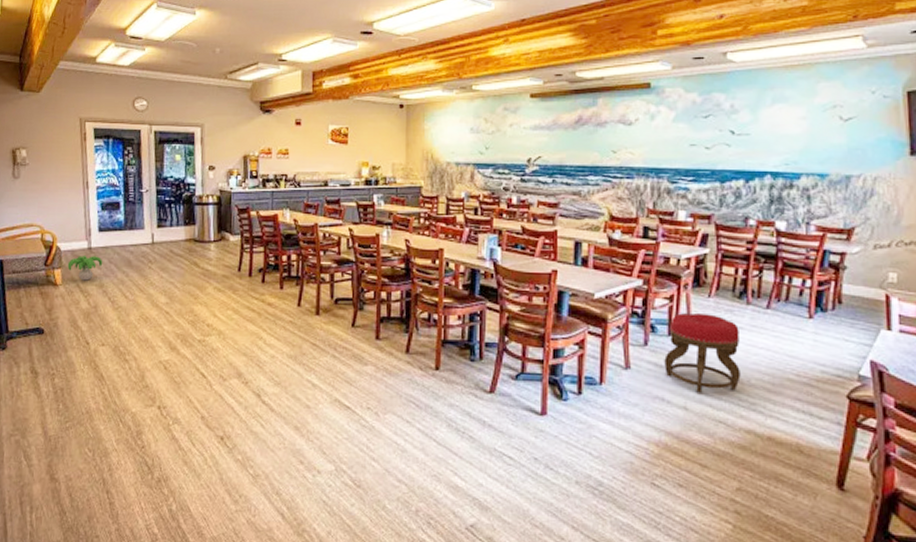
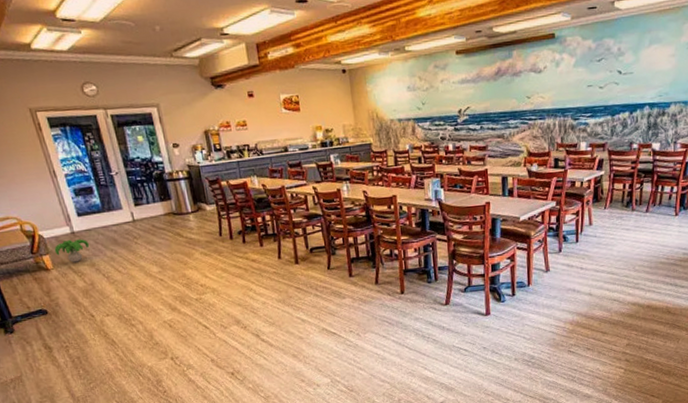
stool: present [664,313,741,393] -> none [574,222,628,282]

